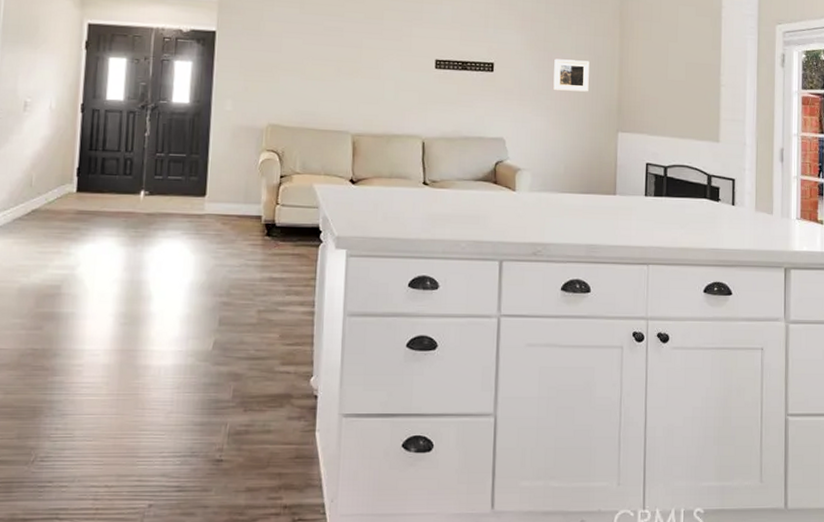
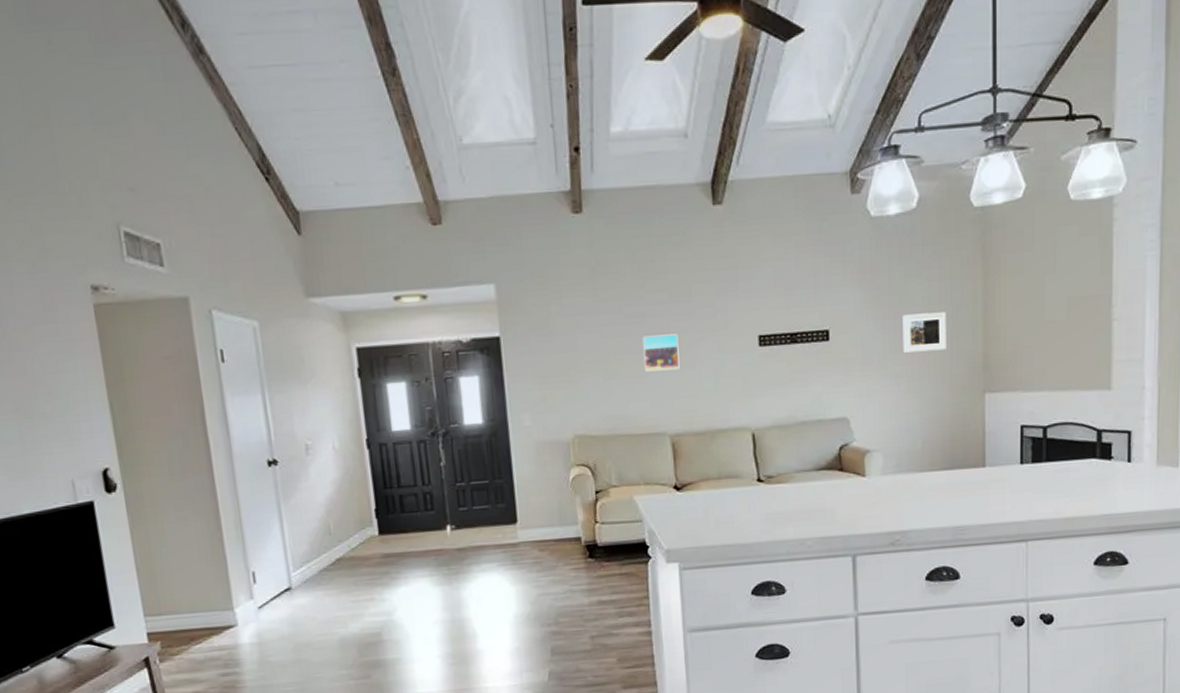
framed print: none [337,47,368,79] -> present [642,334,680,372]

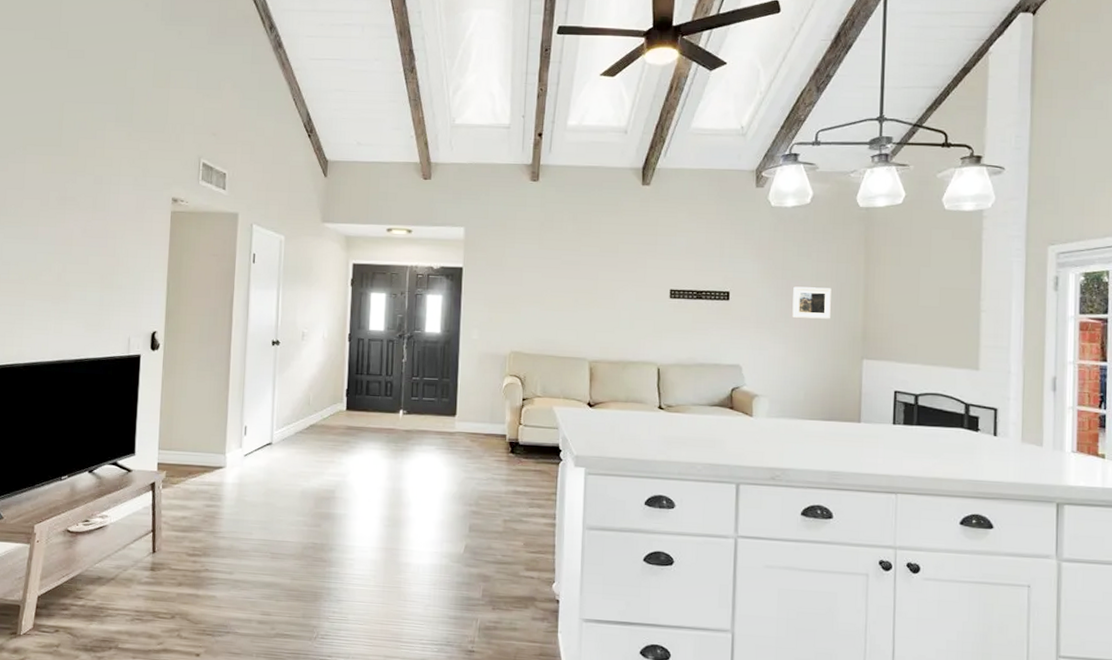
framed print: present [642,334,680,372] -> none [574,279,604,309]

